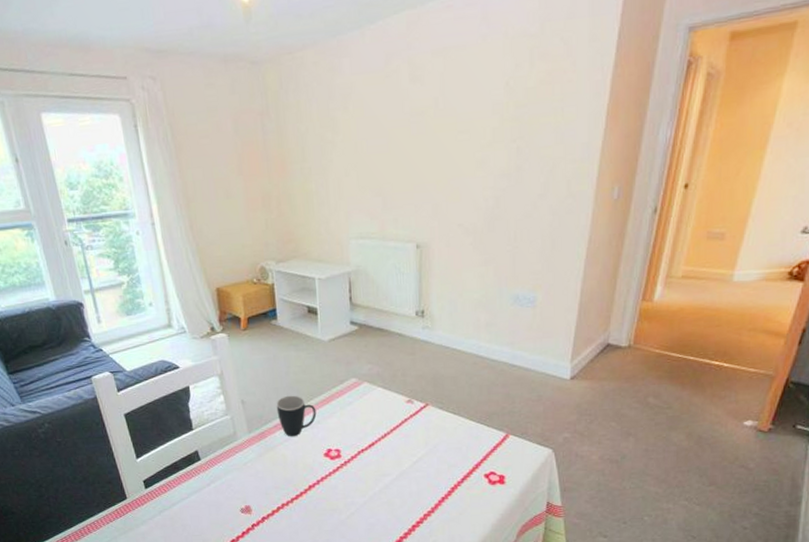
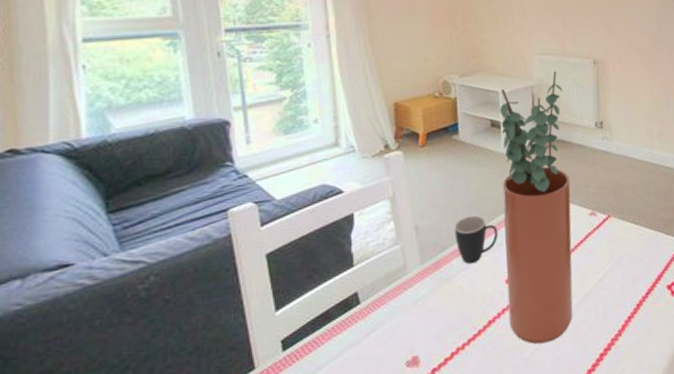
vase: none [317,256,388,510] -> present [500,71,573,345]

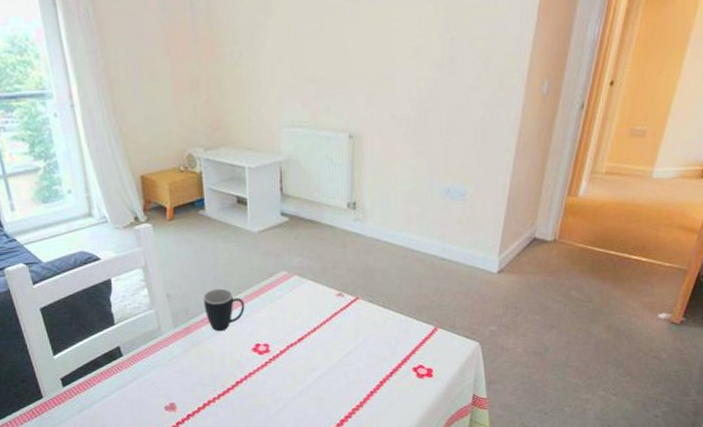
vase: present [500,71,573,345] -> none [246,146,318,406]

